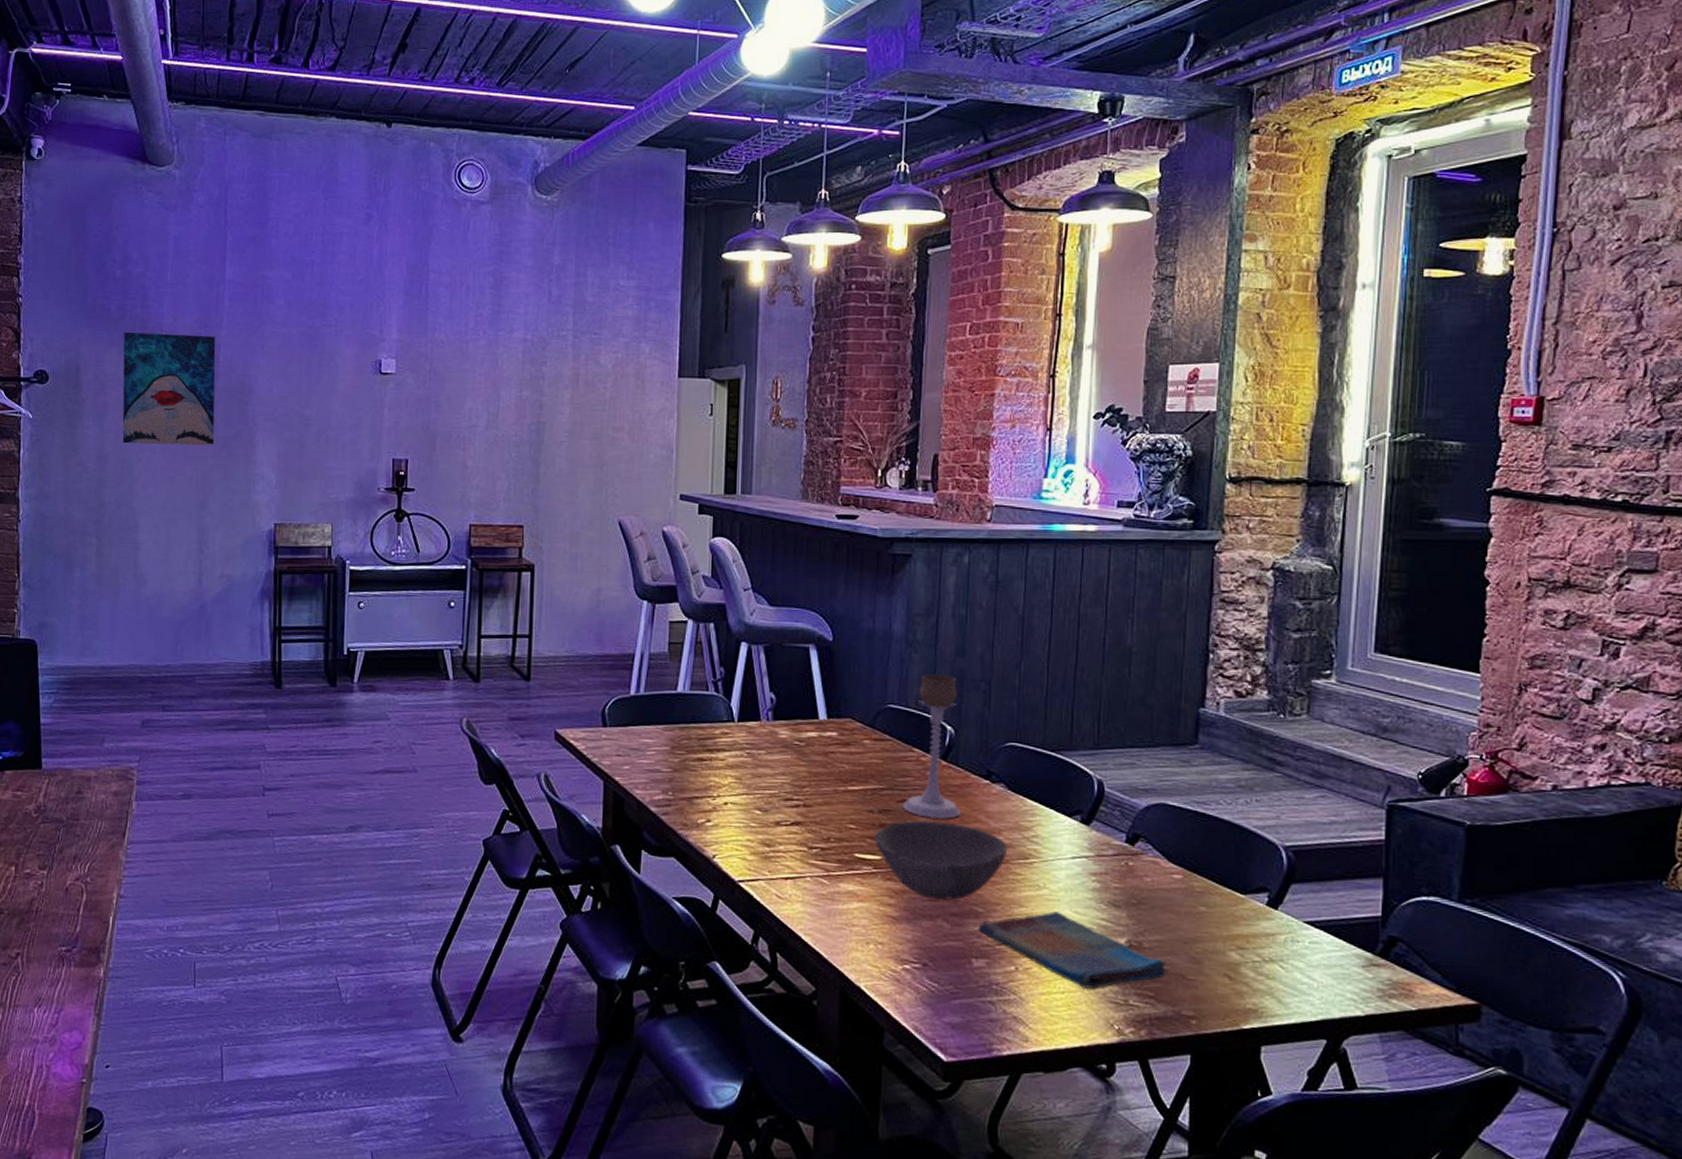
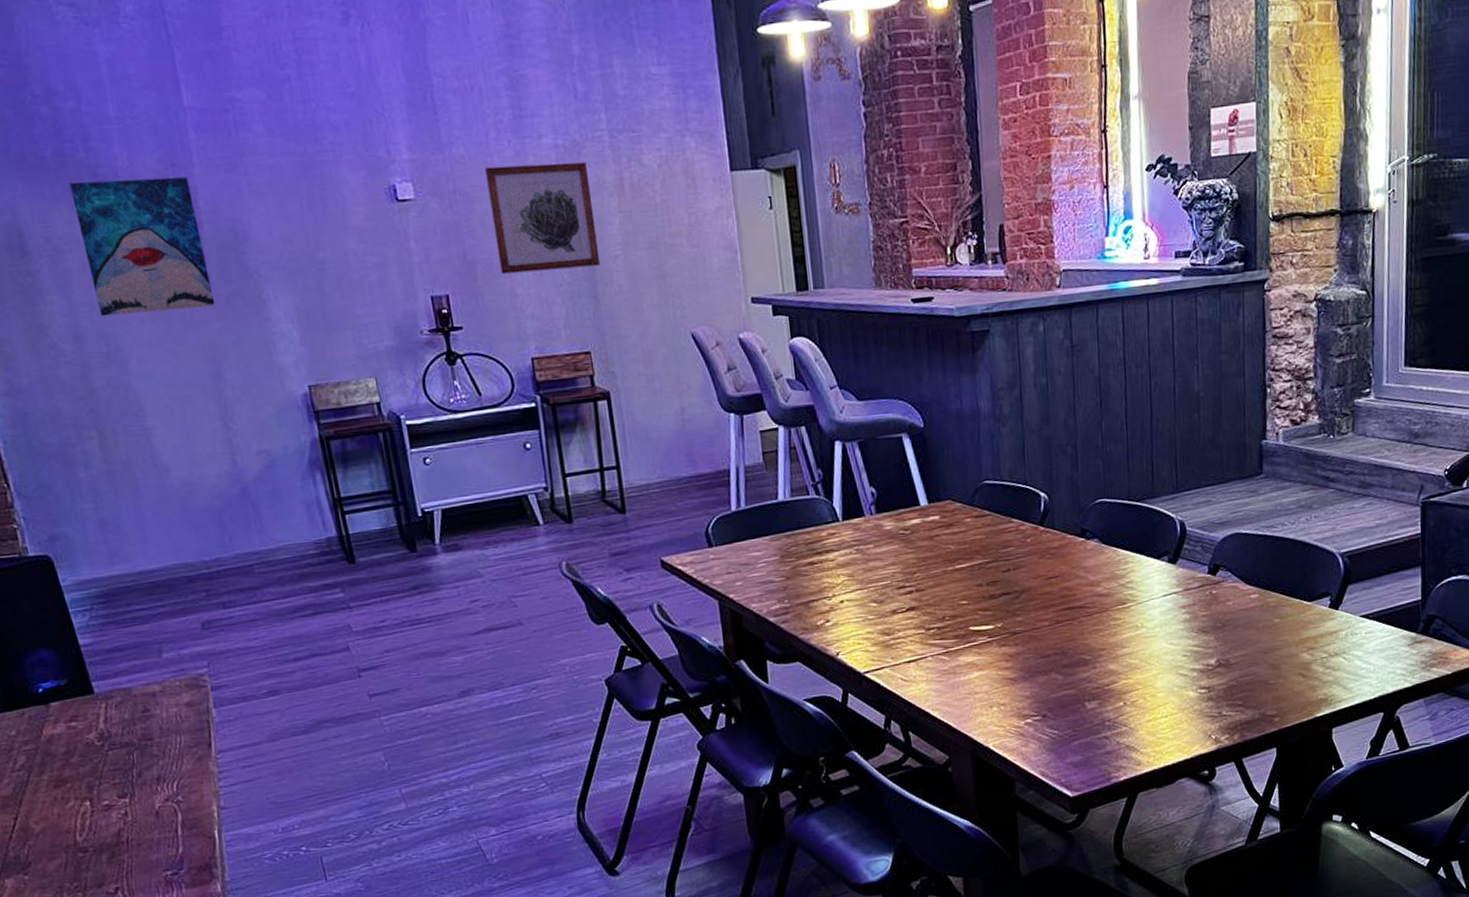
wall art: none [457,353,549,449] -> present [485,162,601,274]
bowl: present [874,820,1008,900] -> none [985,583,1107,656]
candle holder: present [903,673,962,819] -> none [1008,444,1063,583]
dish towel: present [979,911,1169,989] -> none [1088,646,1253,709]

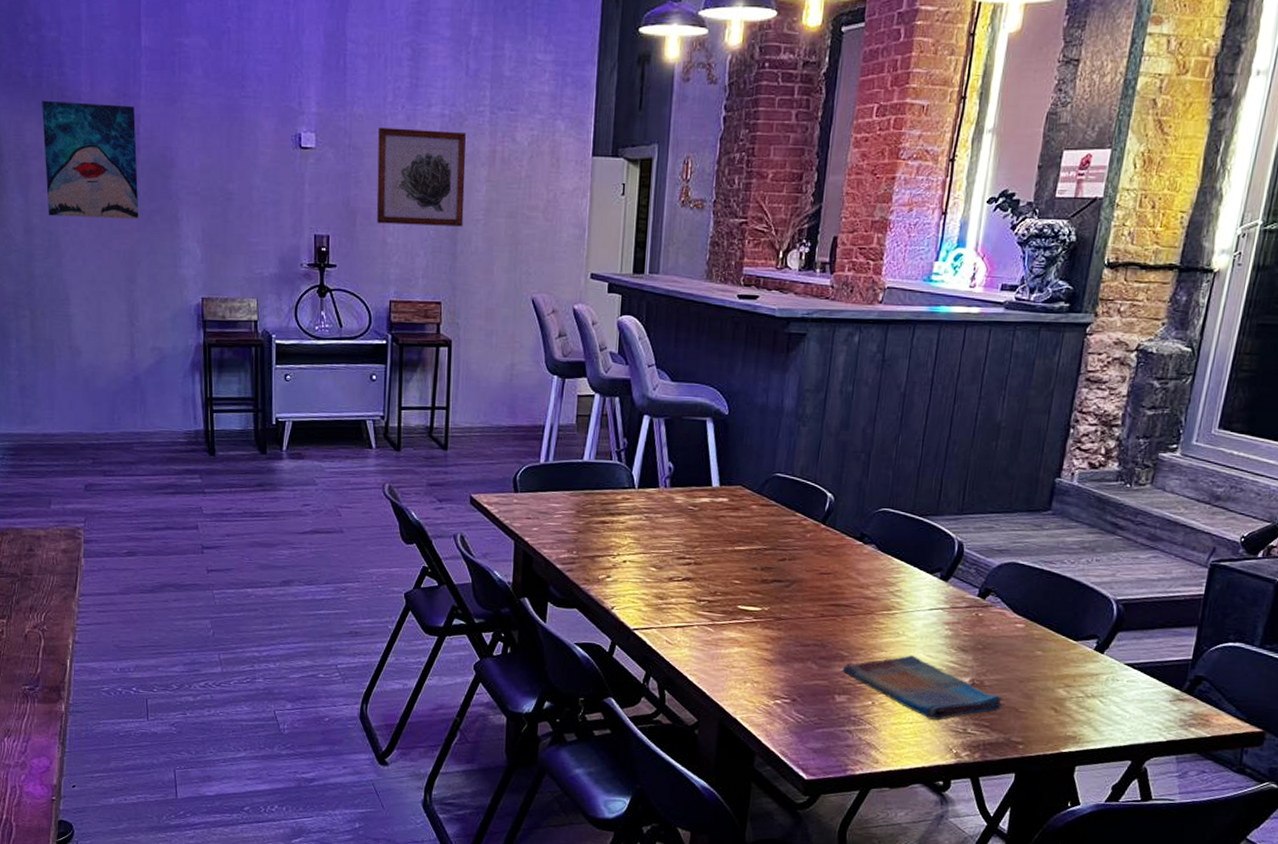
dish towel: none [1088,646,1253,709] -> present [843,655,1004,720]

